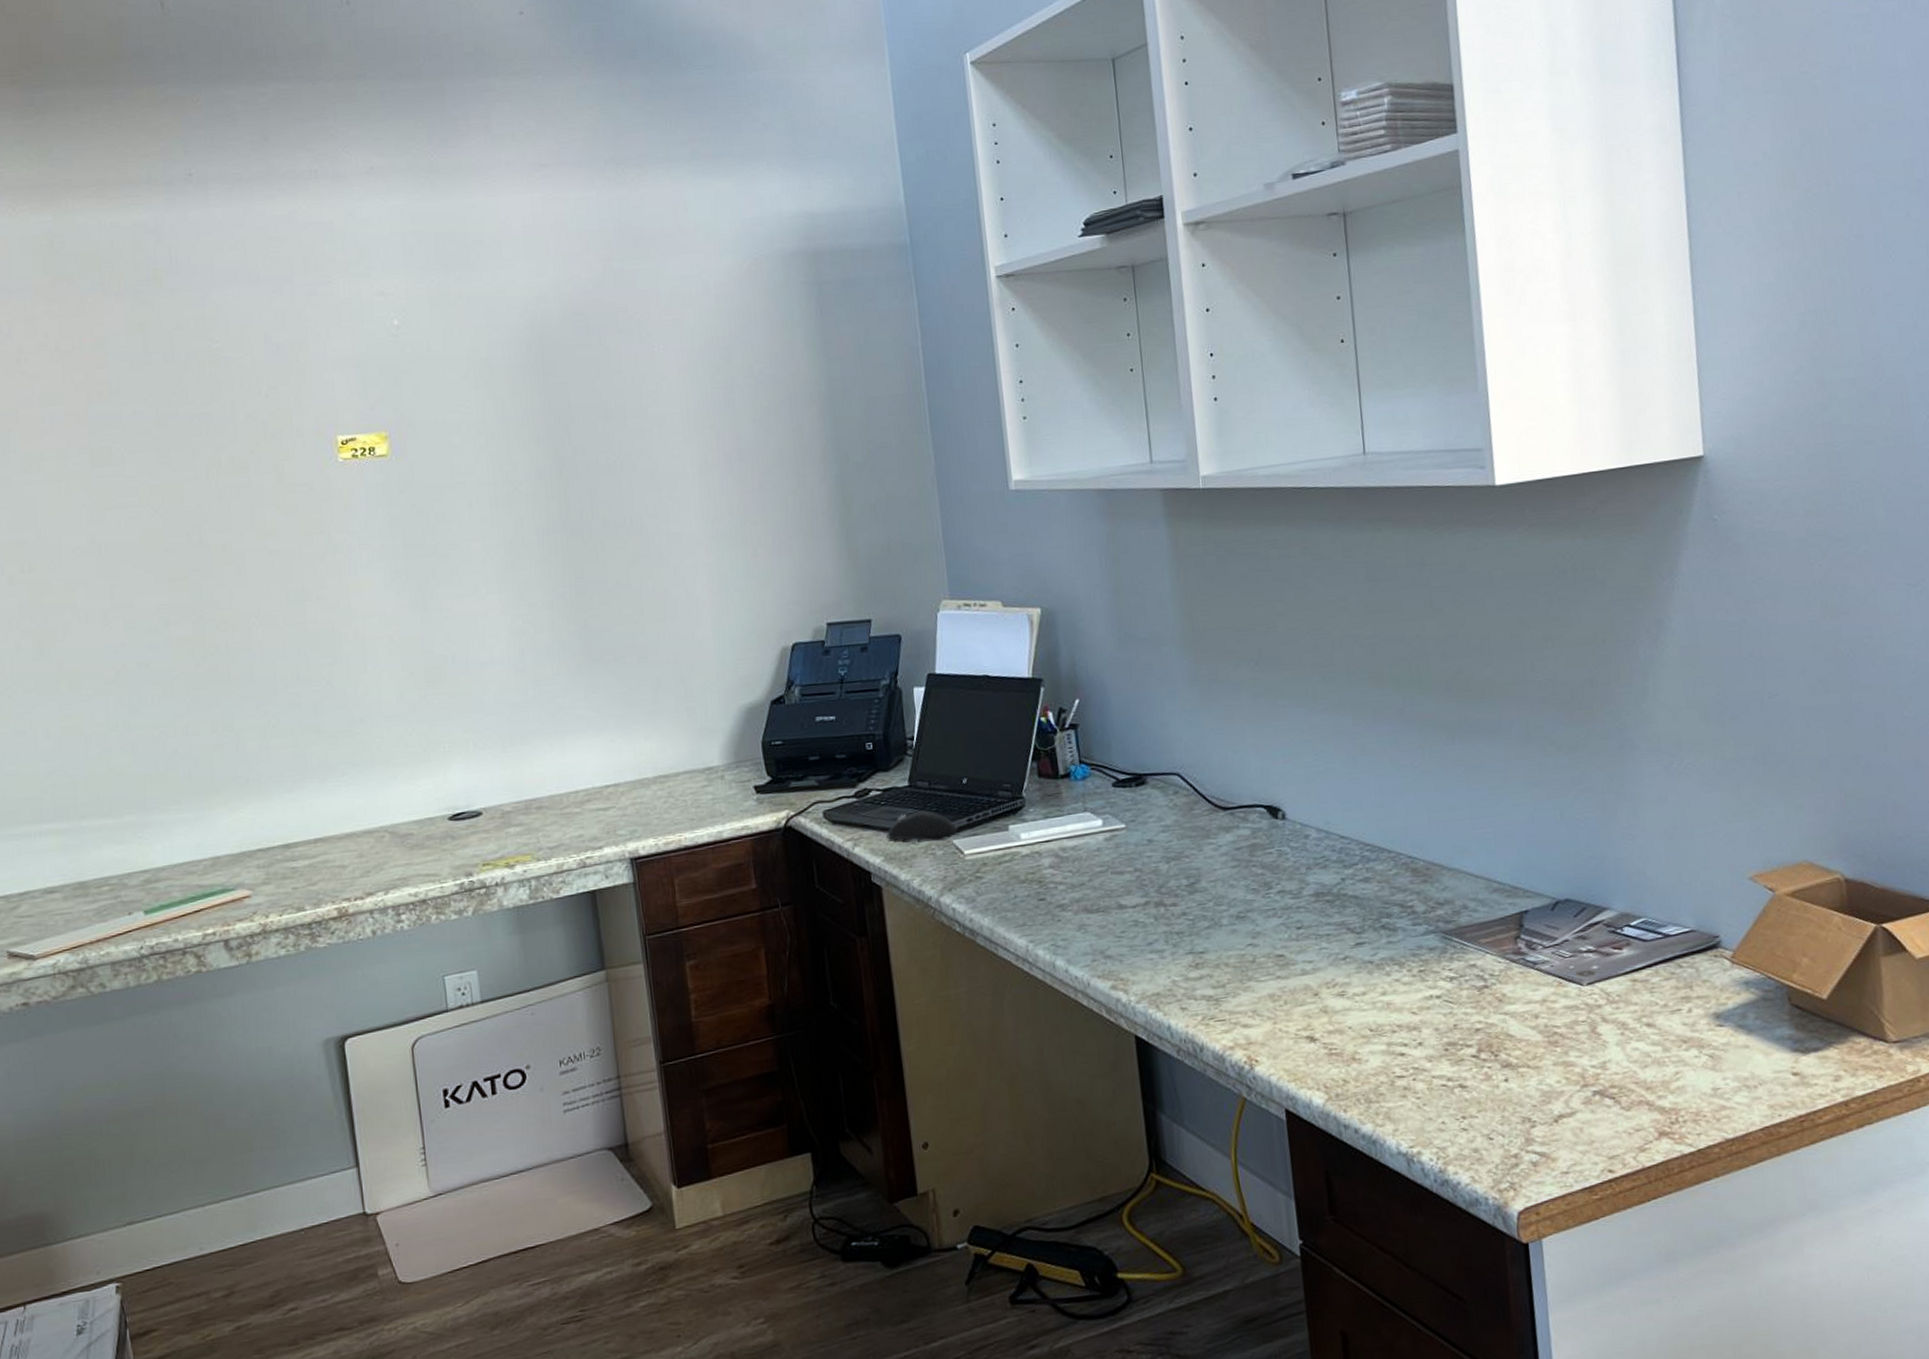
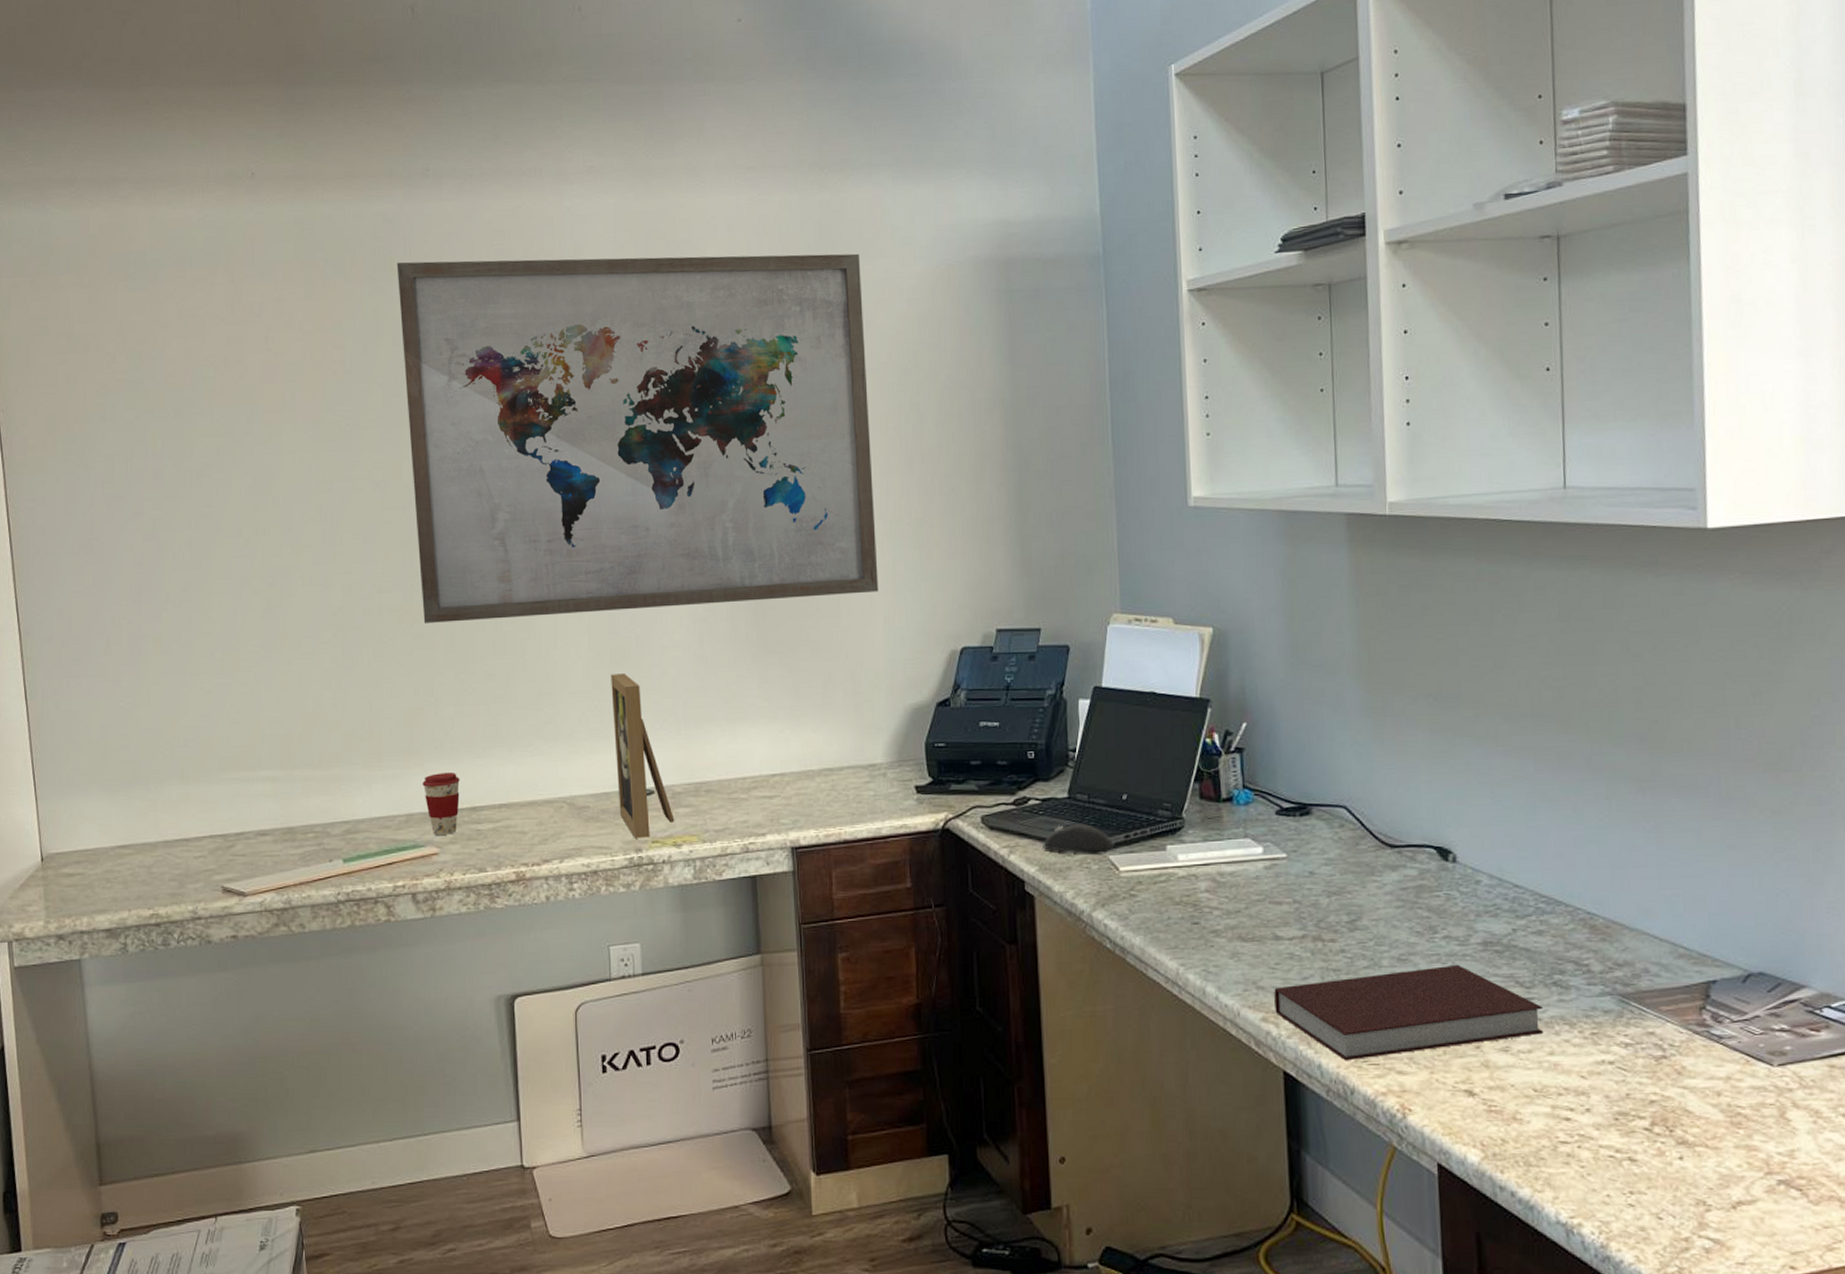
wall art: none [162,250,704,655] -> present [397,253,879,623]
coffee cup: none [228,809,271,877] -> present [422,772,460,835]
picture frame: none [427,693,506,863] -> present [611,674,675,839]
notebook: none [1121,917,1376,1020] -> present [1274,964,1544,1061]

